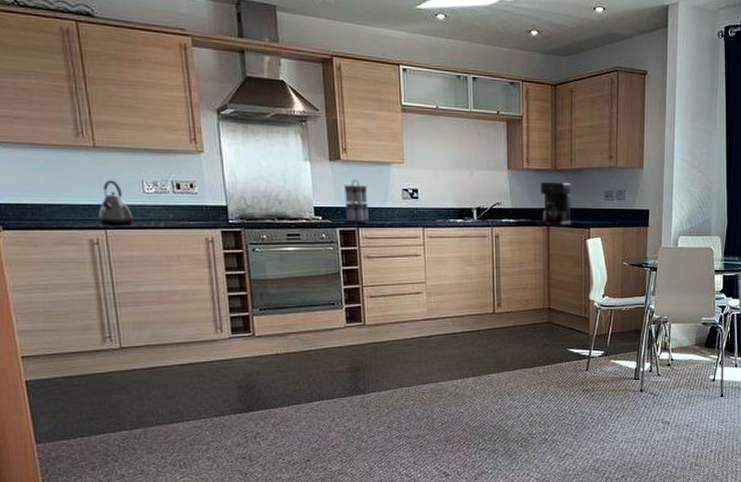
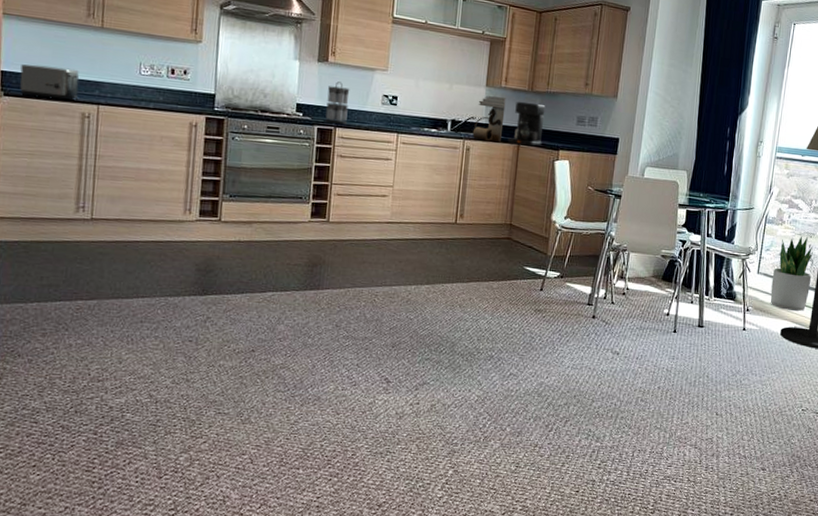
toaster: none [15,193,82,228] -> present [20,63,79,100]
kettle: present [98,180,134,227] -> none [93,59,126,105]
paper towel holder: none [499,179,531,228] -> present [472,96,506,144]

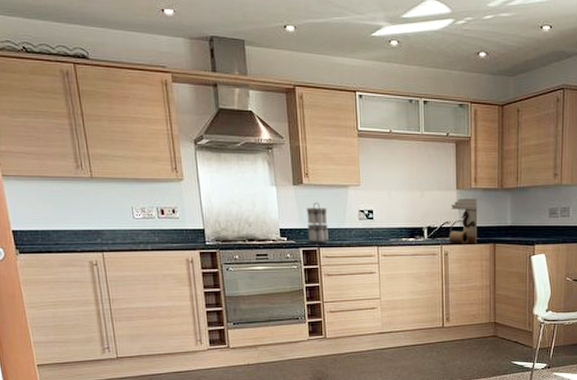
toaster: present [20,63,79,100] -> none [28,221,83,251]
coffee maker: present [507,101,546,147] -> none [483,200,517,245]

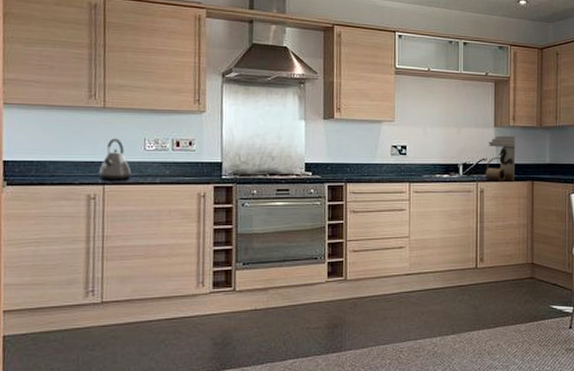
kettle: none [96,207,126,250] -> present [98,138,132,182]
spice rack: present [307,202,329,245] -> none [335,137,358,180]

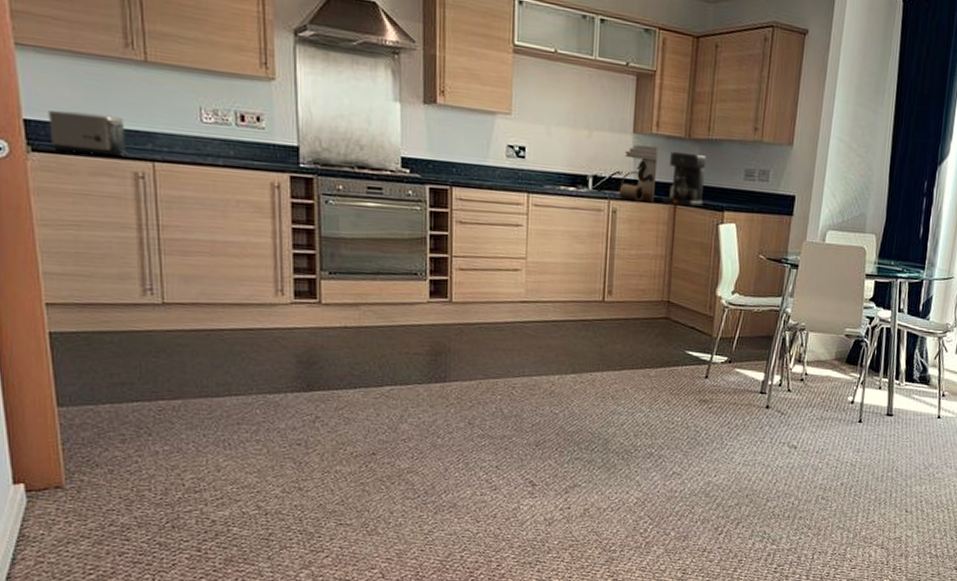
toaster: none [23,151,83,183] -> present [48,109,126,156]
kettle: present [98,138,132,182] -> none [145,103,187,161]
coffee maker: none [521,138,556,183] -> present [661,151,707,208]

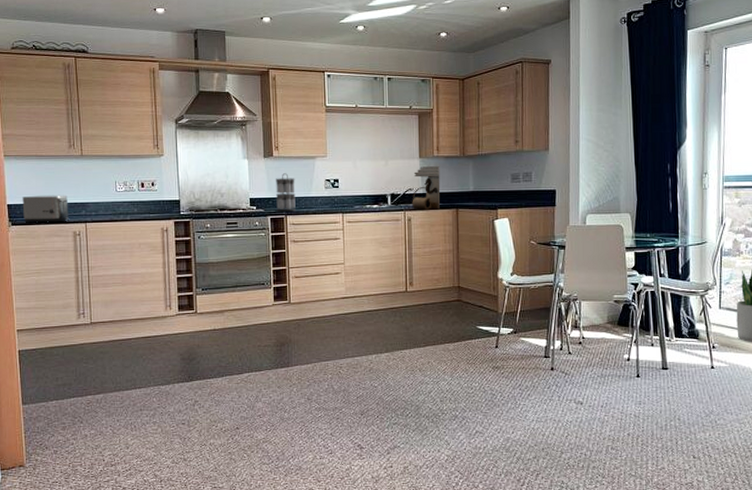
spice rack: none [438,129,466,184] -> present [276,173,296,213]
coffee maker: present [661,151,707,208] -> none [446,167,480,210]

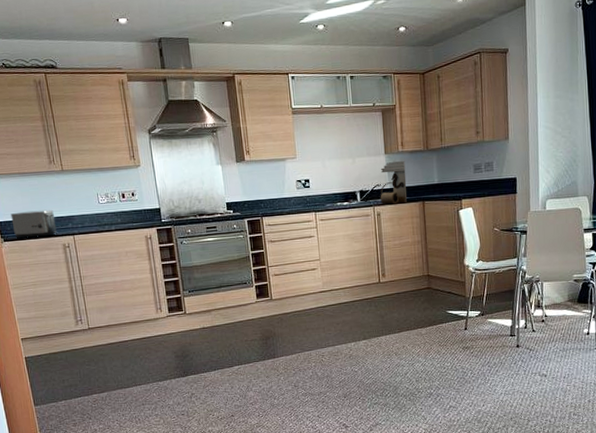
spice rack: present [276,173,296,213] -> none [249,176,271,215]

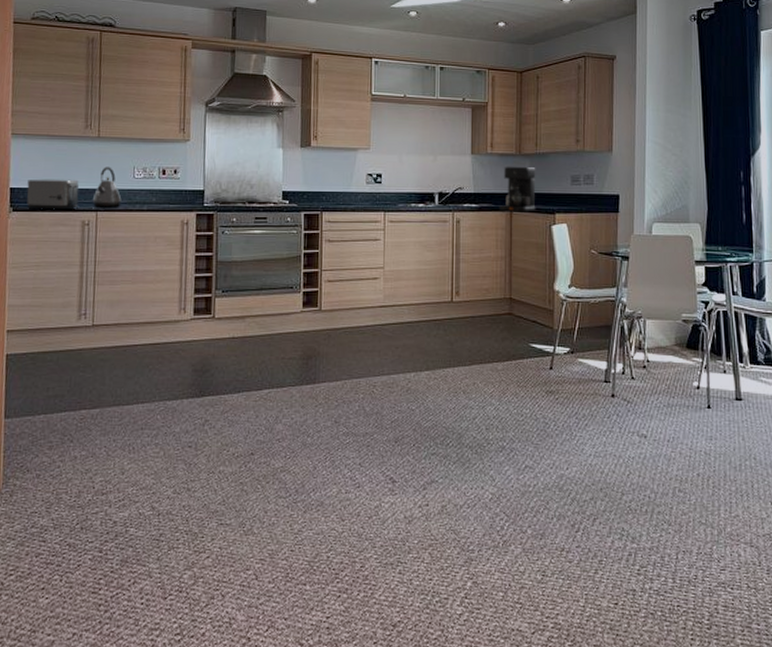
kettle: none [67,195,93,233] -> present [92,167,122,209]
paper towel holder: present [380,161,407,205] -> none [461,164,494,213]
coffee maker: none [412,160,445,203] -> present [499,166,536,214]

